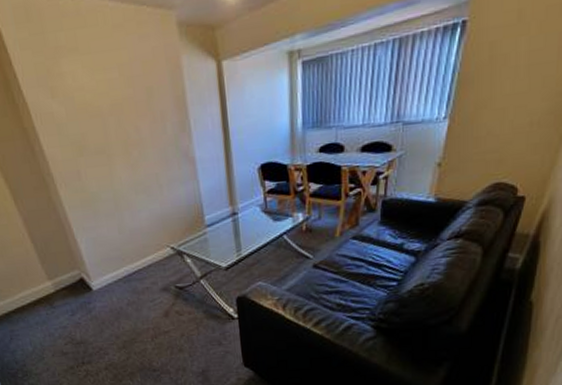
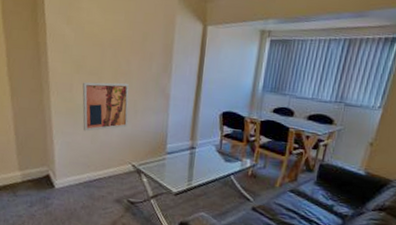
wall art: none [91,154,155,222] -> present [82,82,129,132]

